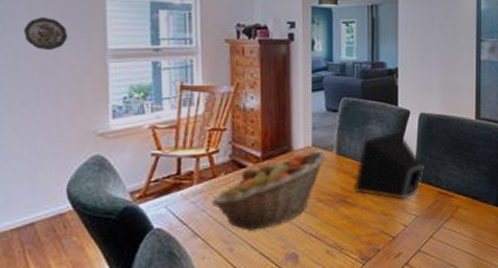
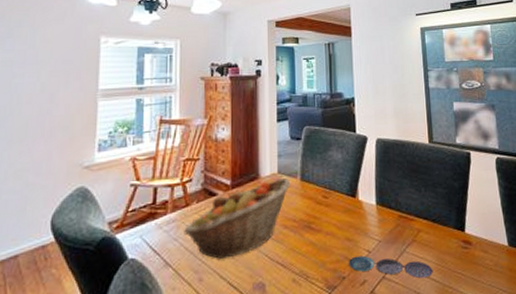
decorative plate: present [24,17,67,51] -> none [29,64,65,93]
speaker: present [353,132,424,201] -> none [317,157,383,226]
plate: none [383,229,468,252] -> present [348,255,432,279]

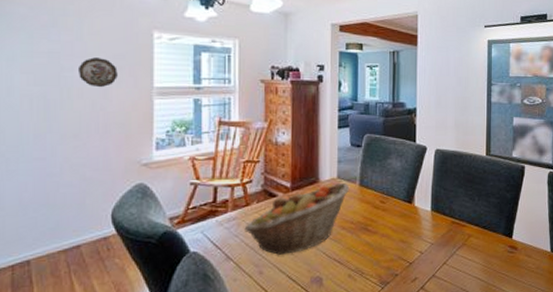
decorative plate: none [29,64,65,93] -> present [79,57,118,88]
plate: present [348,255,432,279] -> none [401,256,479,278]

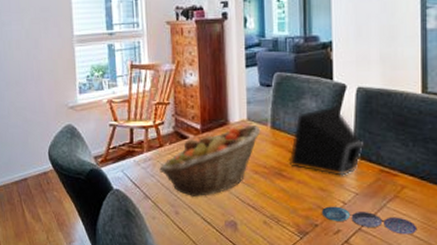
decorative plate: present [79,57,118,88] -> none [15,12,45,39]
speaker: none [374,166,439,230] -> present [288,106,363,177]
plate: none [401,256,479,278] -> present [321,206,416,235]

